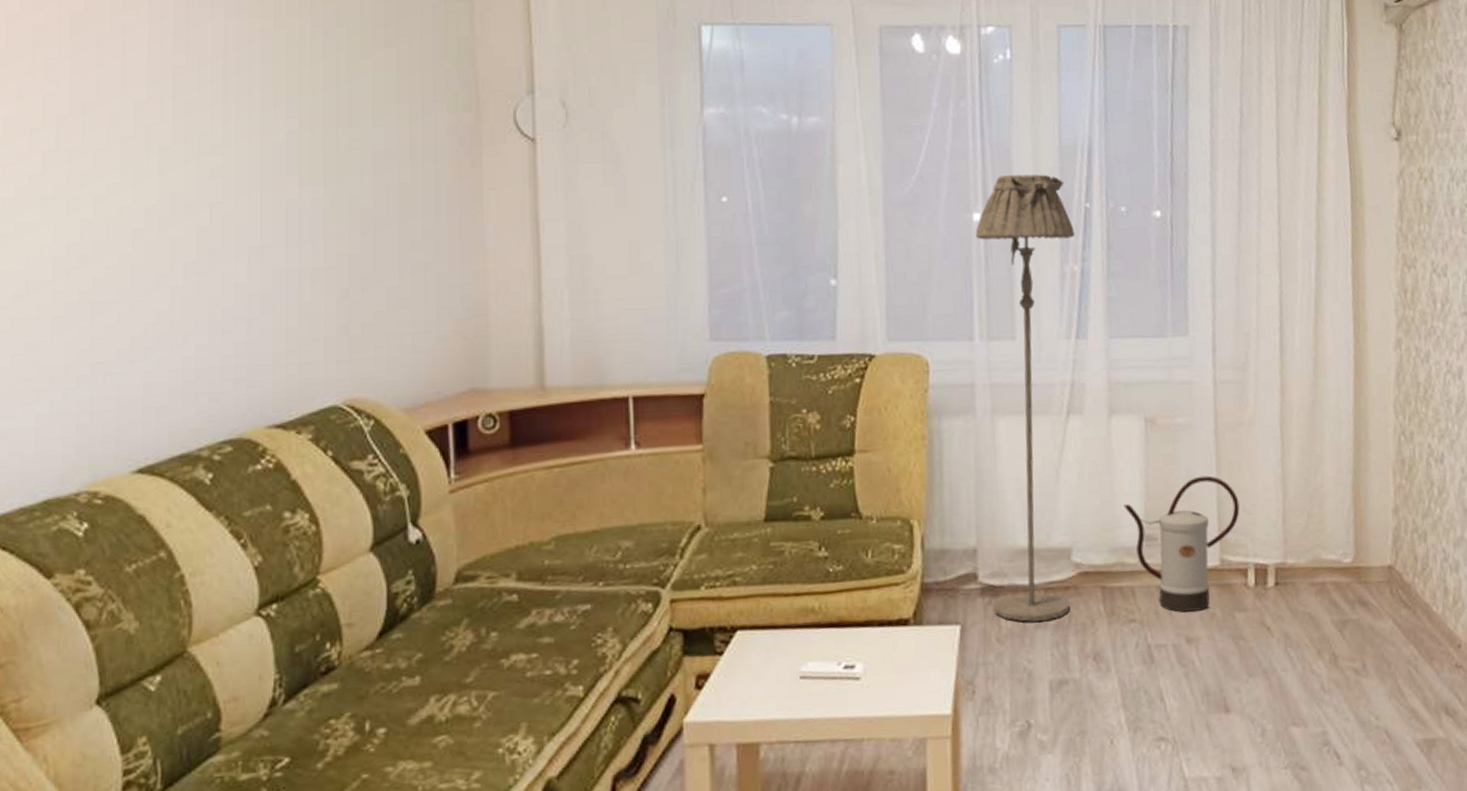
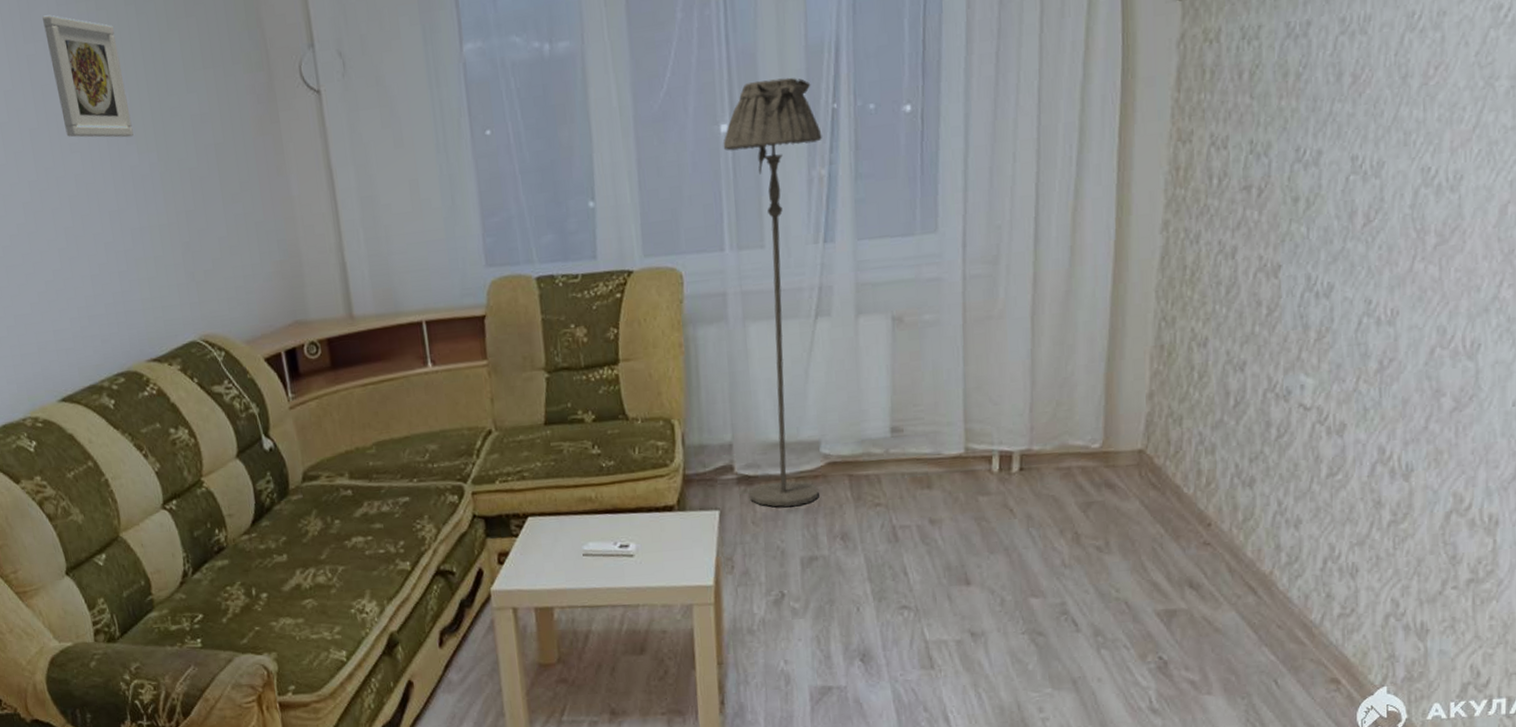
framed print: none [203,26,297,167] -> present [42,14,134,138]
watering can: present [1124,475,1240,613] -> none [870,369,986,497]

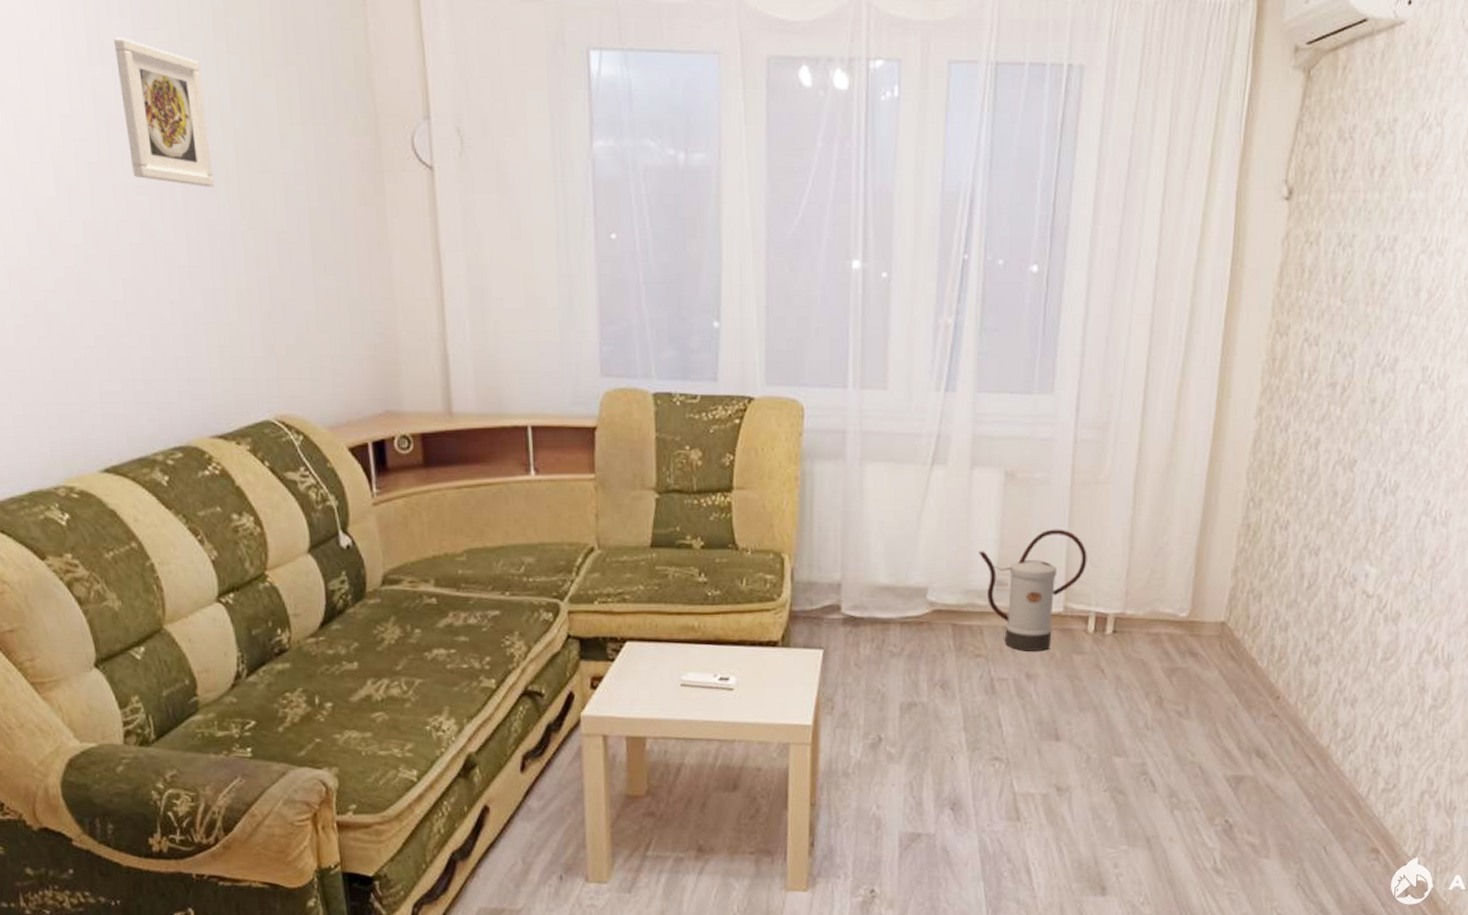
floor lamp: present [723,77,822,507] -> none [853,222,951,651]
watering can: none [870,369,986,497] -> present [979,529,1087,651]

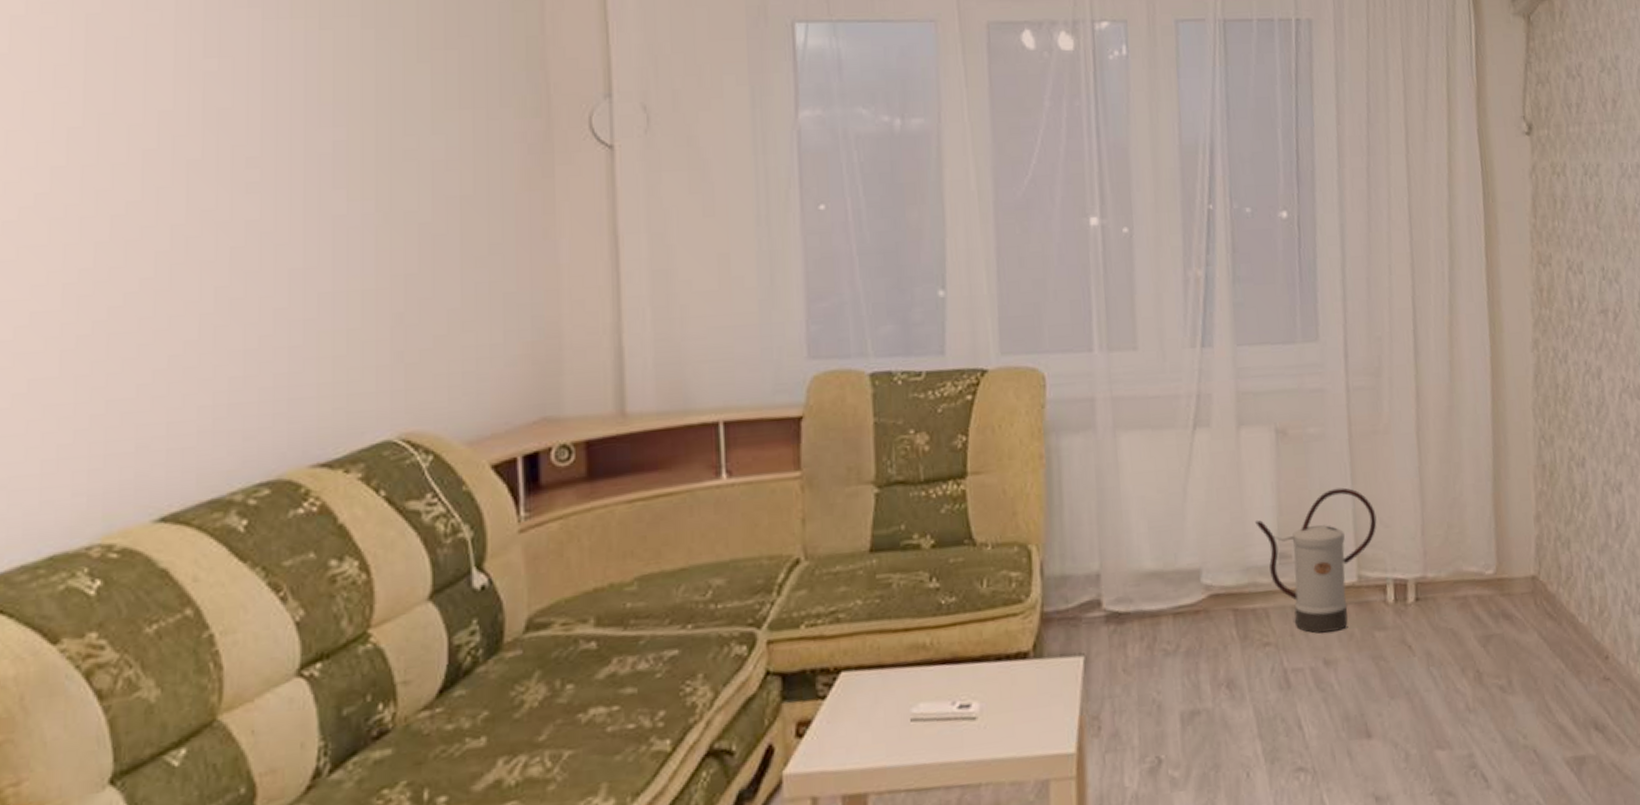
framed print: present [114,38,214,187] -> none [238,28,345,181]

